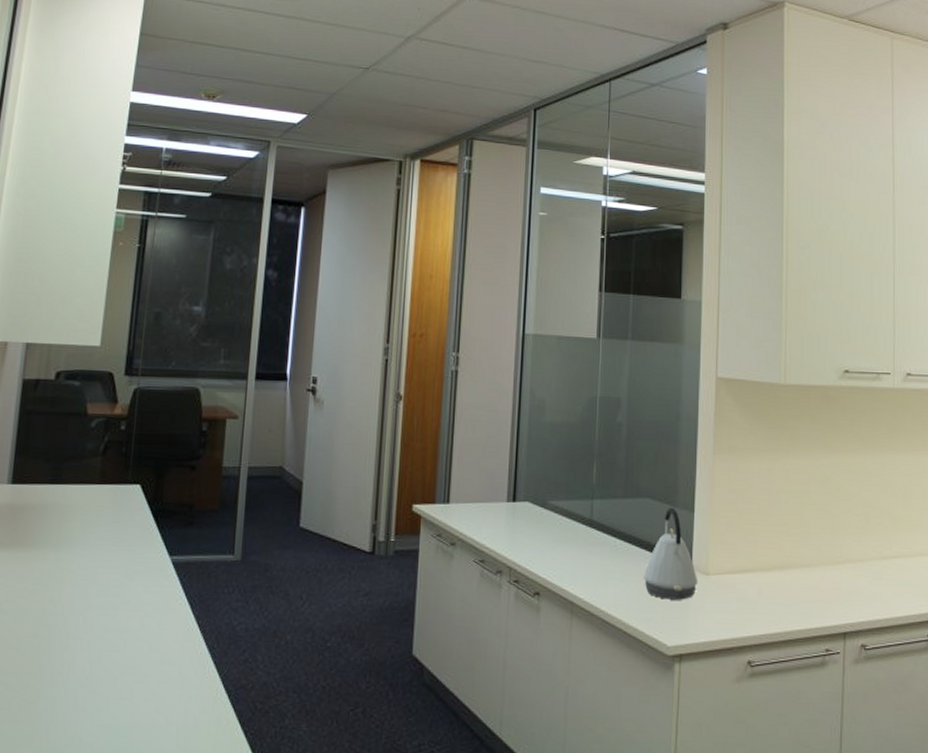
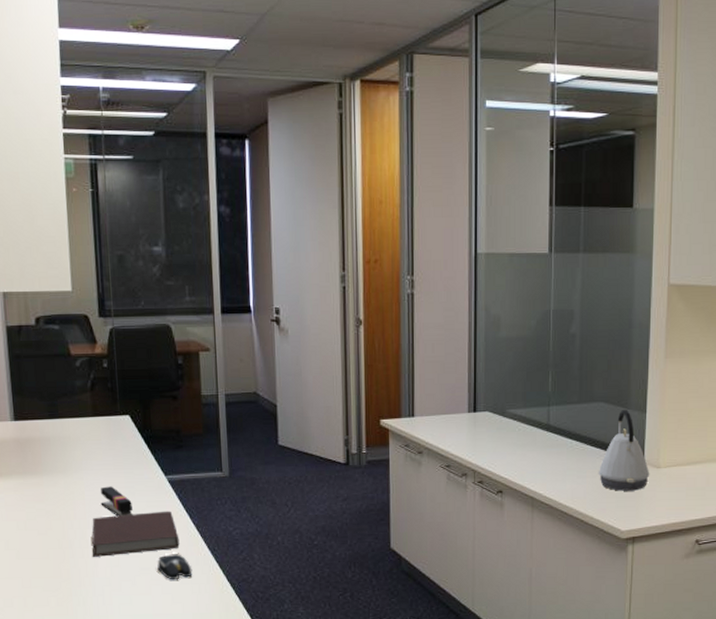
notebook: none [71,597,175,650] -> present [91,511,180,557]
stapler: none [92,565,128,602] -> present [101,486,133,517]
computer mouse: none [144,651,185,683] -> present [157,554,193,580]

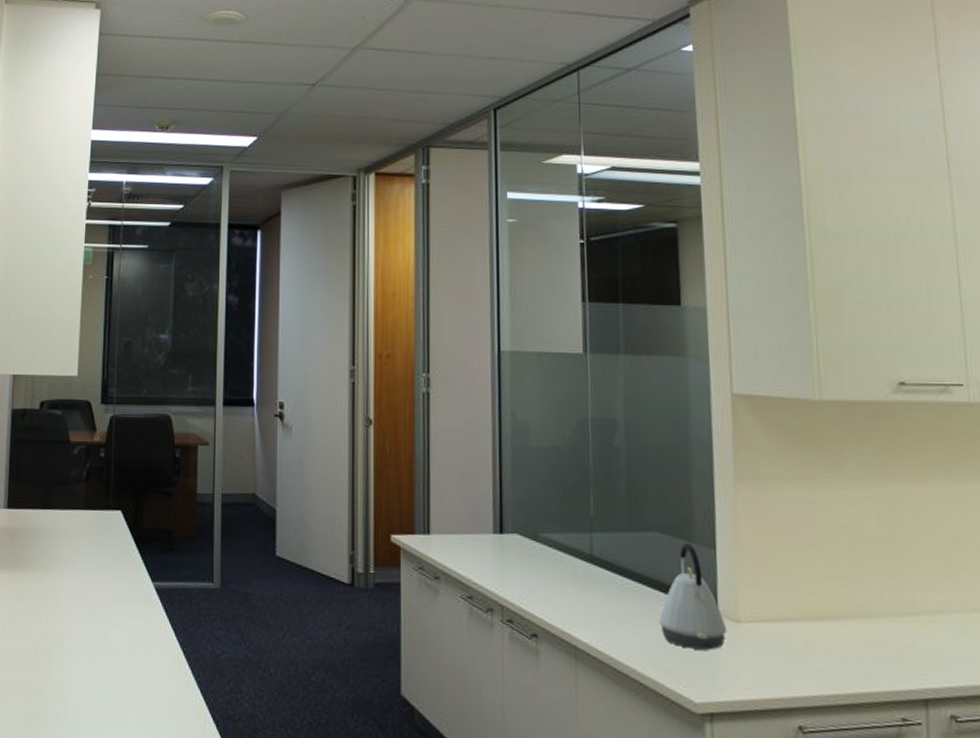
notebook: present [91,511,180,557] -> none [68,623,162,672]
stapler: present [101,486,133,517] -> none [83,589,115,626]
computer mouse: present [157,554,193,580] -> none [135,676,173,709]

